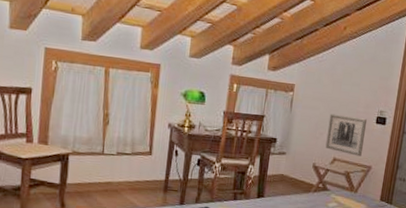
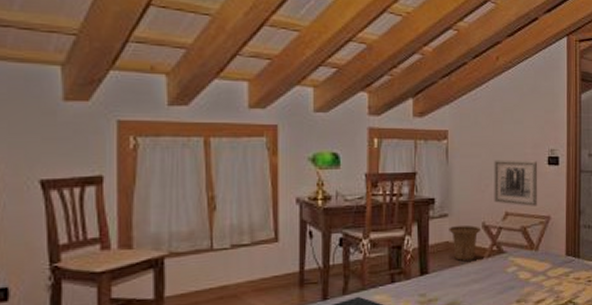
basket: none [285,163,311,193] -> present [449,225,480,262]

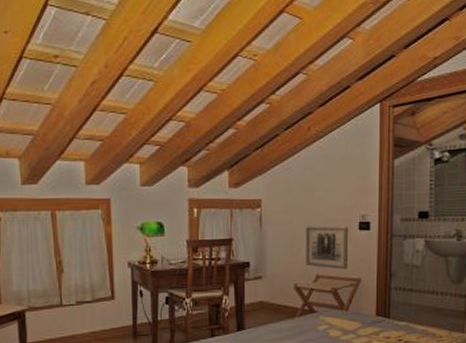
basket: present [449,225,480,262] -> none [263,287,293,320]

